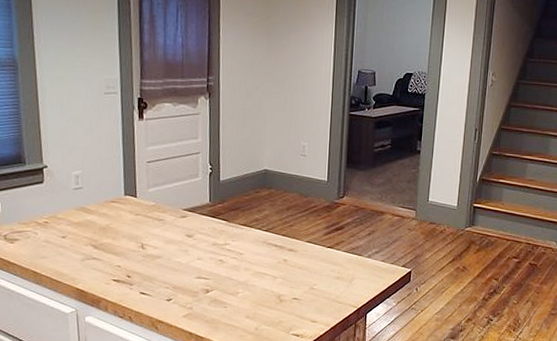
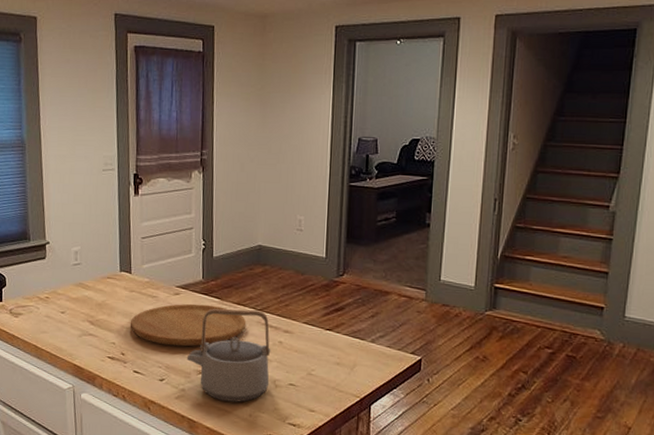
cutting board: none [135,226,253,267] -> present [130,303,247,347]
teapot: none [194,230,276,317] -> present [186,308,271,403]

